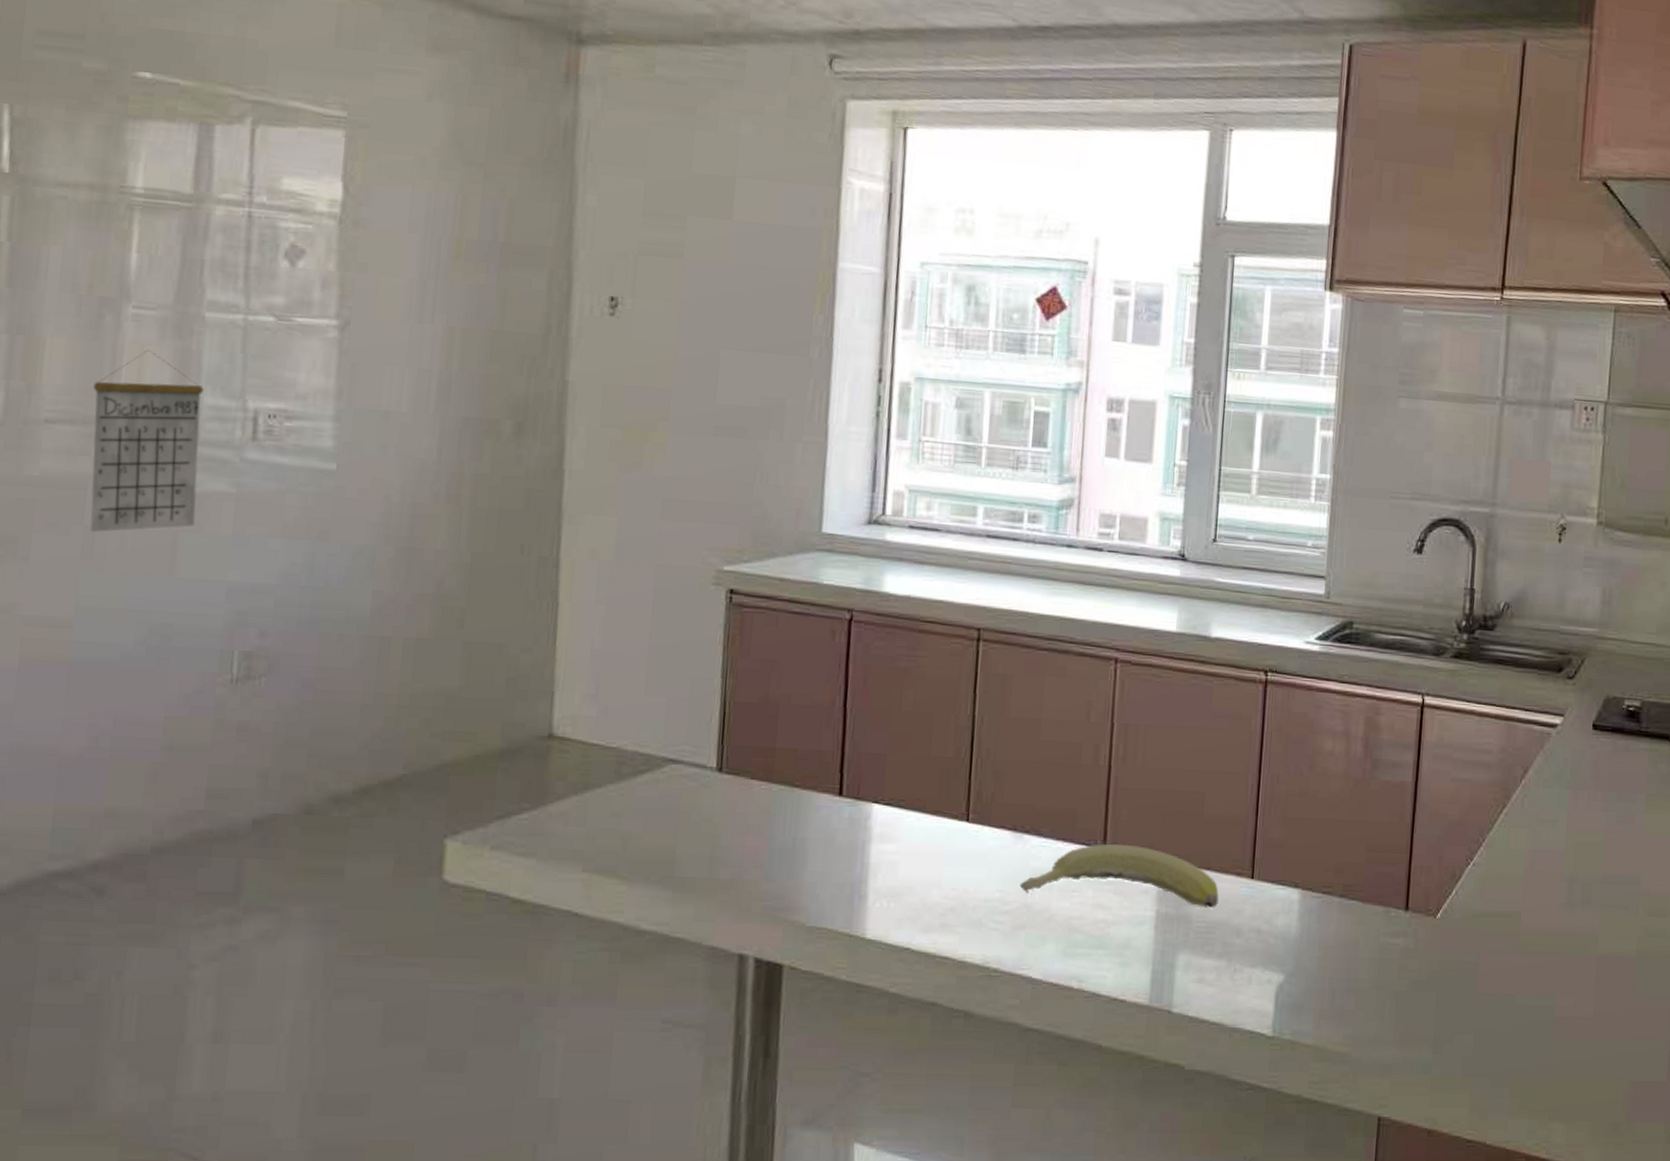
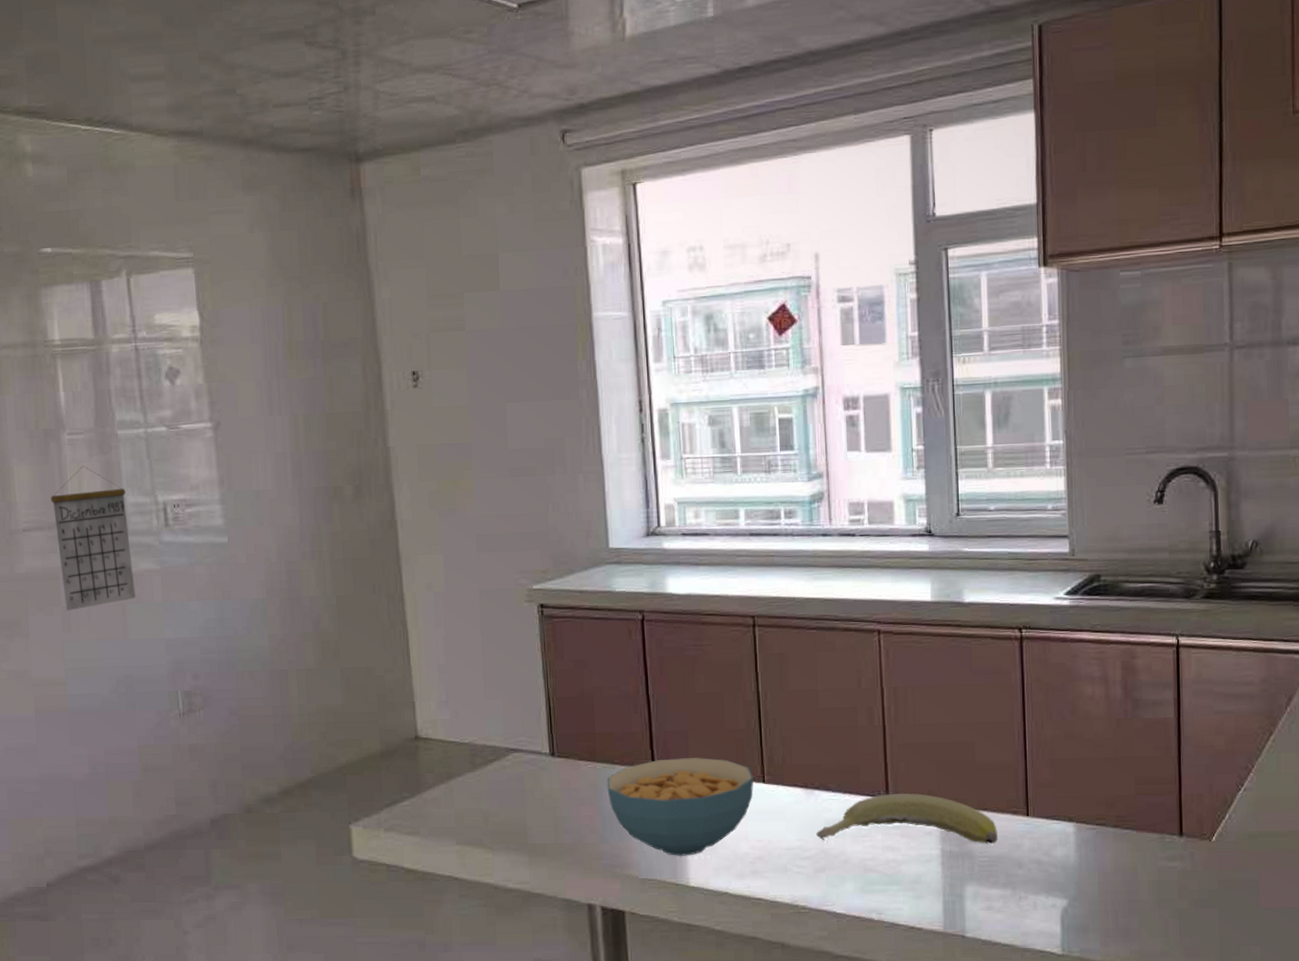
cereal bowl: none [781,785,957,903] -> present [607,757,754,857]

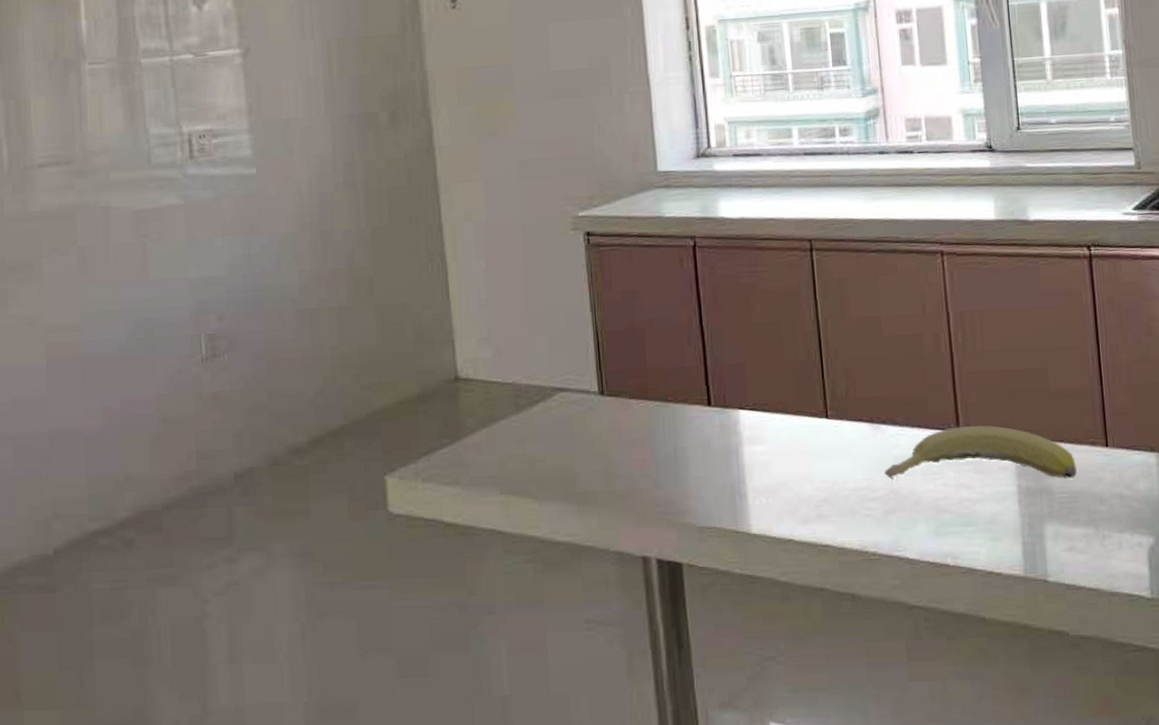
calendar: present [51,466,136,611] -> none [69,97,157,250]
cereal bowl: present [607,757,754,857] -> none [660,391,817,502]

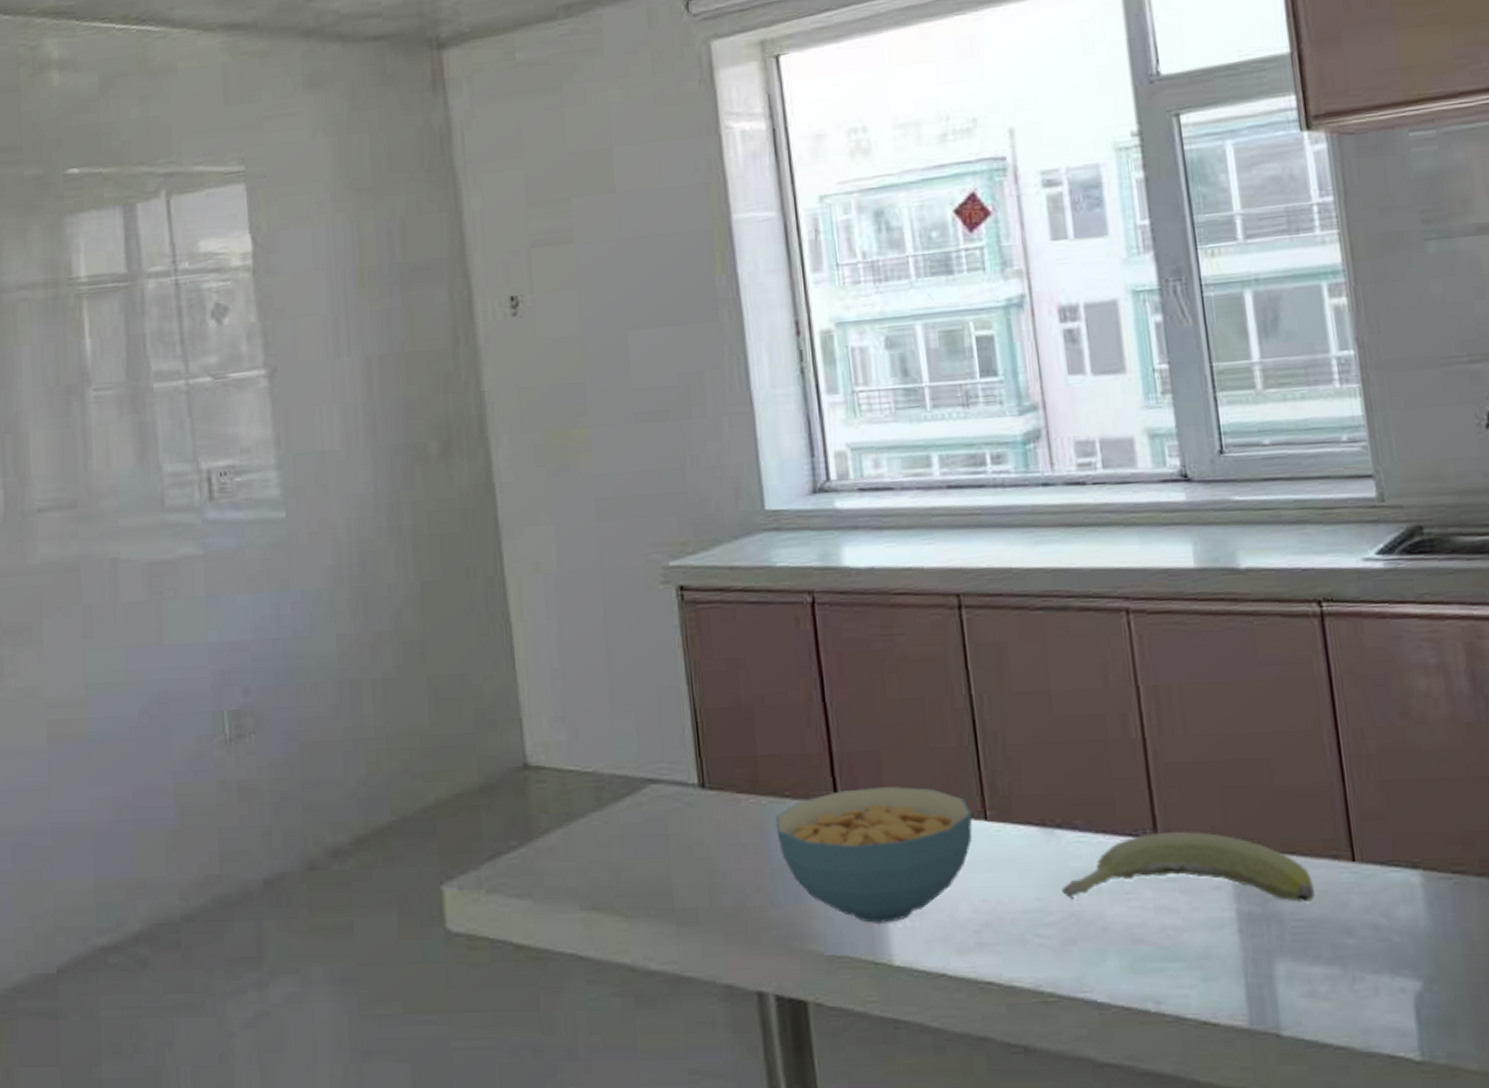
cereal bowl: none [660,391,817,502] -> present [775,785,973,925]

